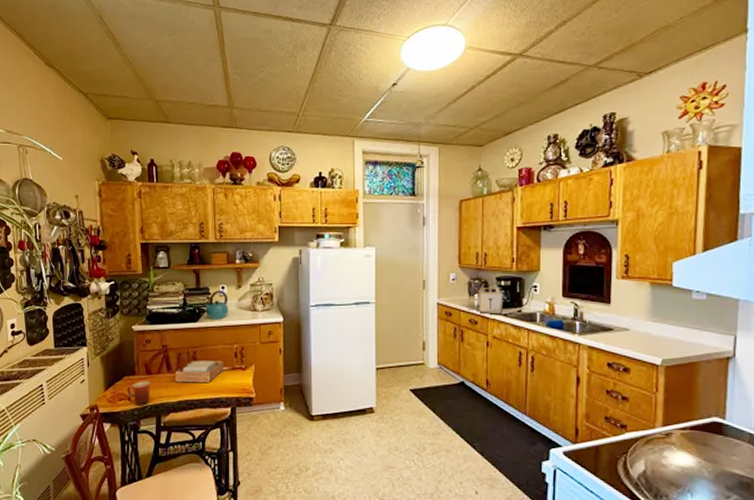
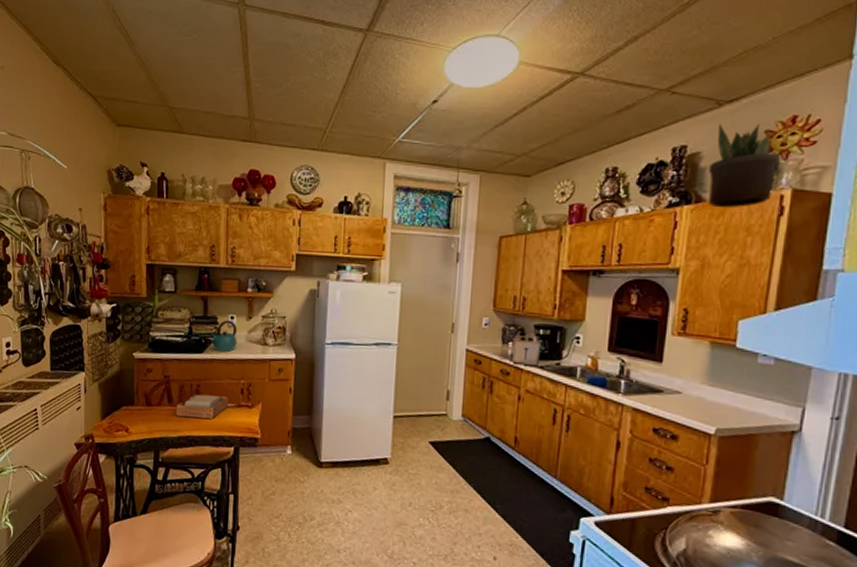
mug: present [126,381,151,406] -> none [124,412,151,439]
planter: none [636,91,696,165] -> present [709,124,781,208]

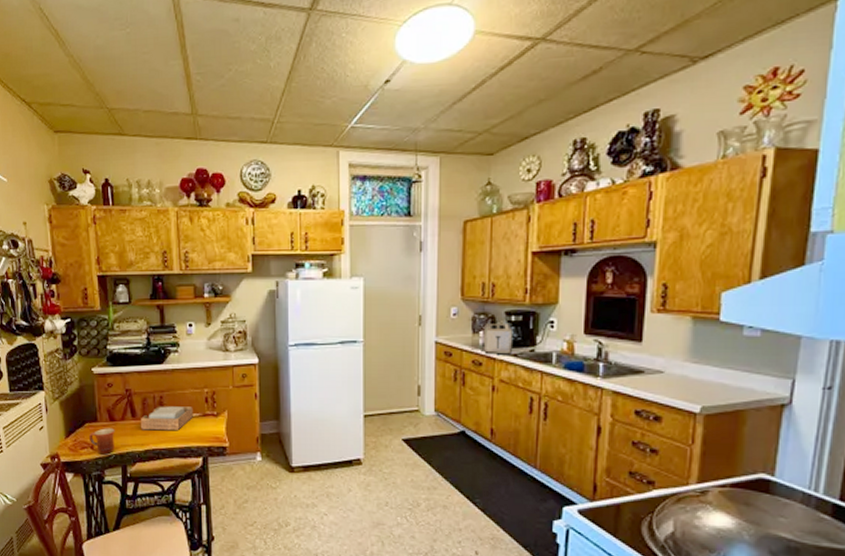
mug: none [124,412,151,439] -> present [88,428,115,455]
kettle: present [210,320,238,353] -> none [168,328,197,362]
planter: present [709,124,781,208] -> none [685,80,762,174]

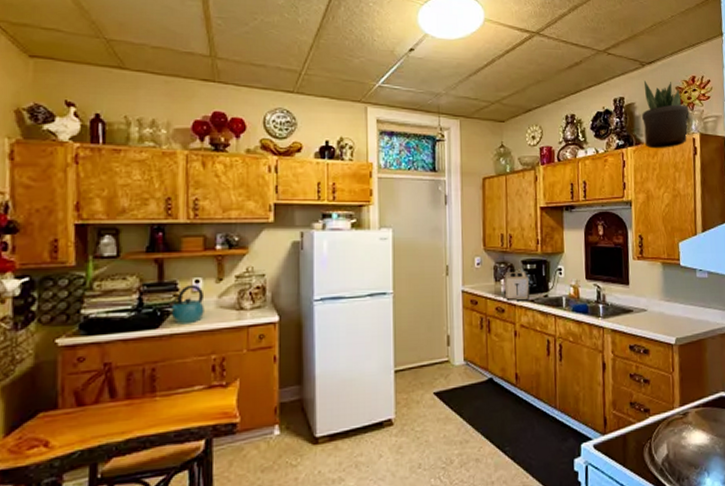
mug: present [88,428,115,455] -> none [41,415,84,454]
napkin holder: present [141,406,193,431] -> none [122,378,195,414]
kettle: none [168,328,197,362] -> present [167,284,205,325]
planter: none [685,80,762,174] -> present [642,80,689,149]

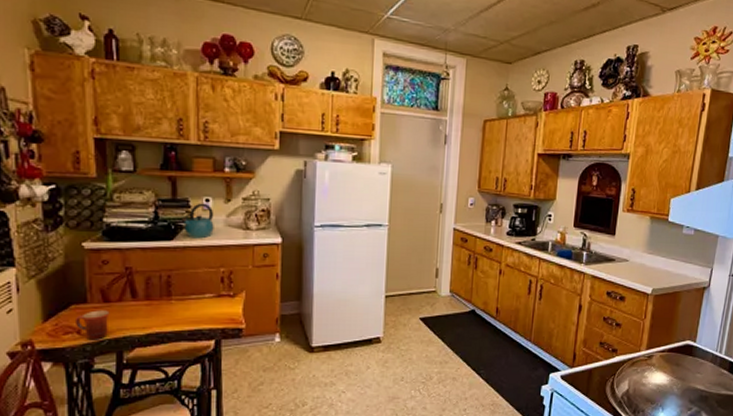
mug: none [41,415,84,454] -> present [74,310,110,340]
toaster: present [504,272,529,302] -> none [493,214,518,244]
planter: present [642,80,689,149] -> none [653,28,705,103]

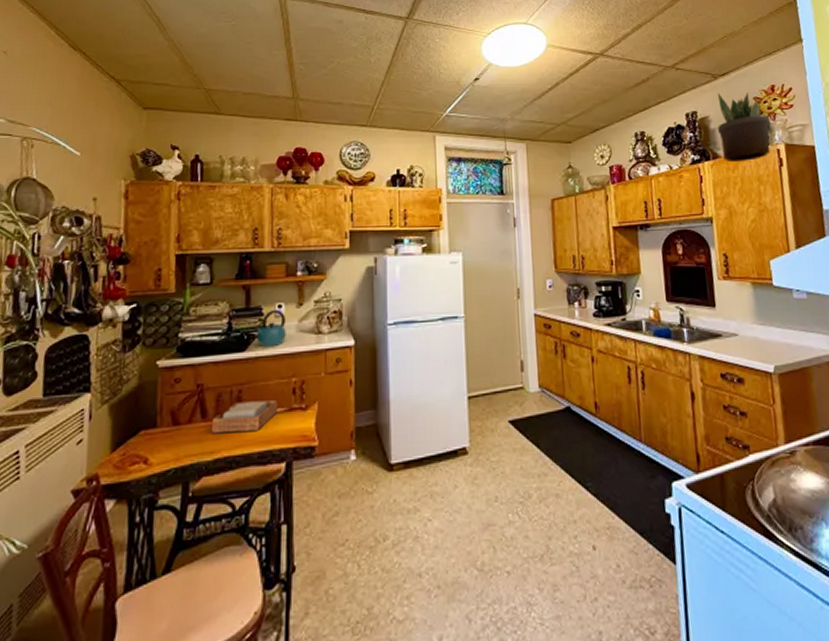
mug: present [74,310,110,340] -> none [142,434,179,471]
napkin holder: none [143,286,206,313] -> present [212,400,277,434]
planter: none [653,28,705,103] -> present [718,92,771,163]

